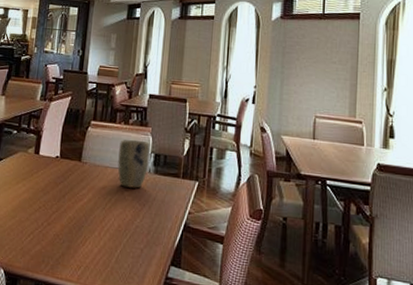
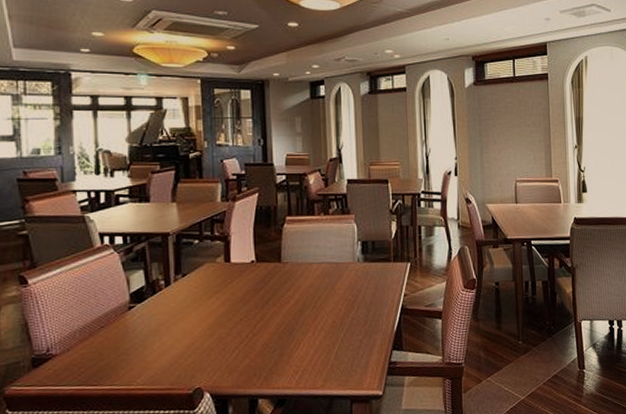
plant pot: present [117,139,150,189] -> none [322,230,356,281]

